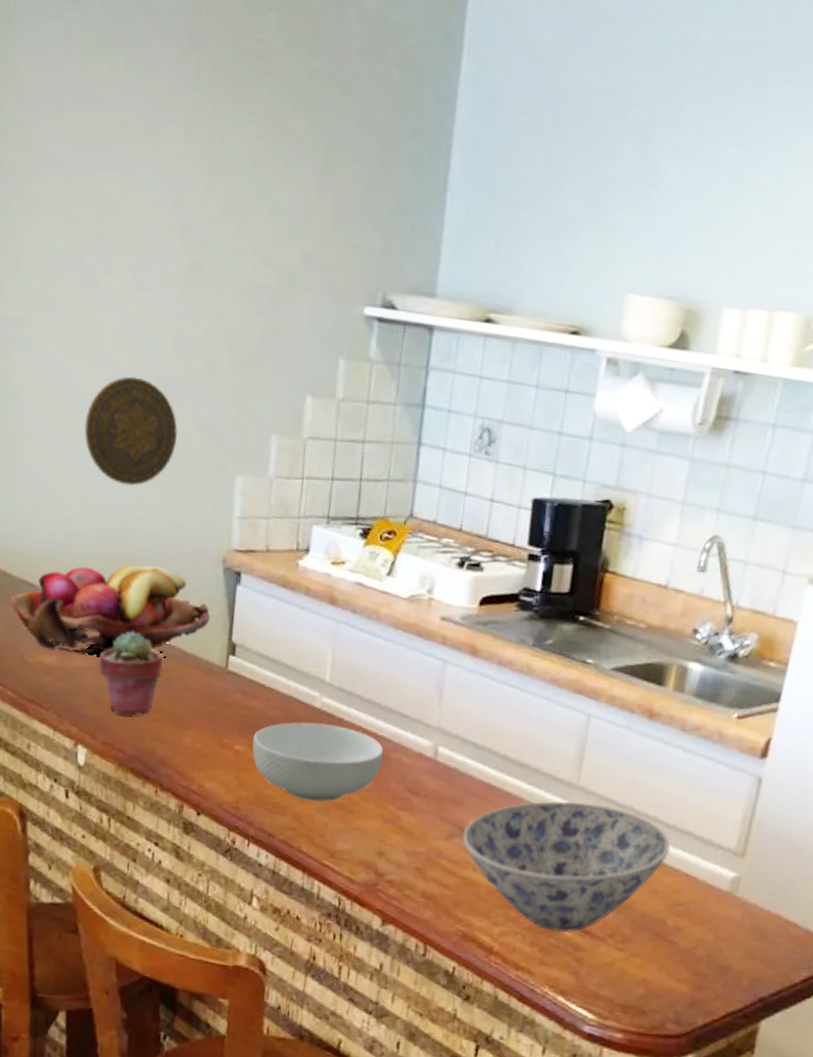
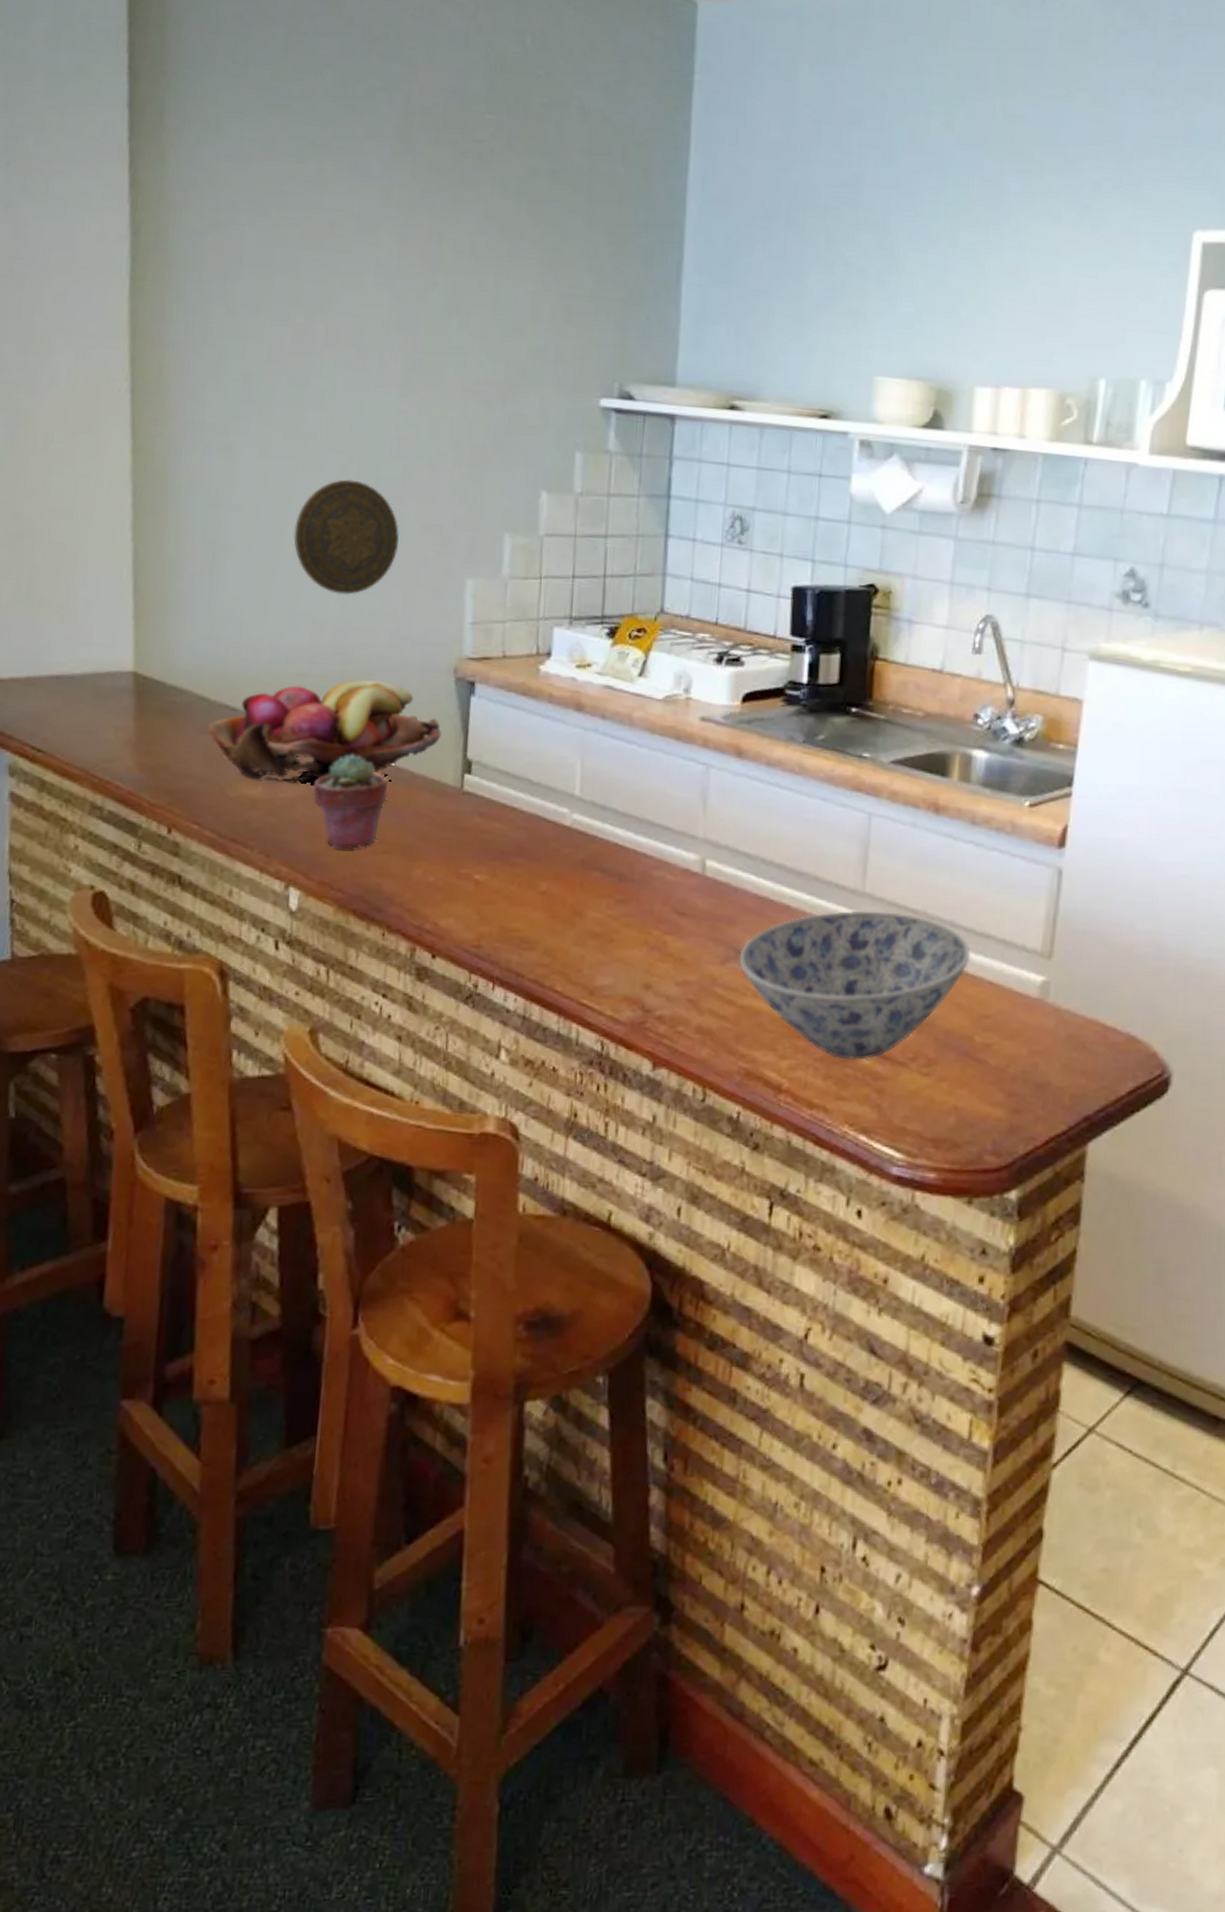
cereal bowl: present [252,721,384,802] -> none [494,842,645,933]

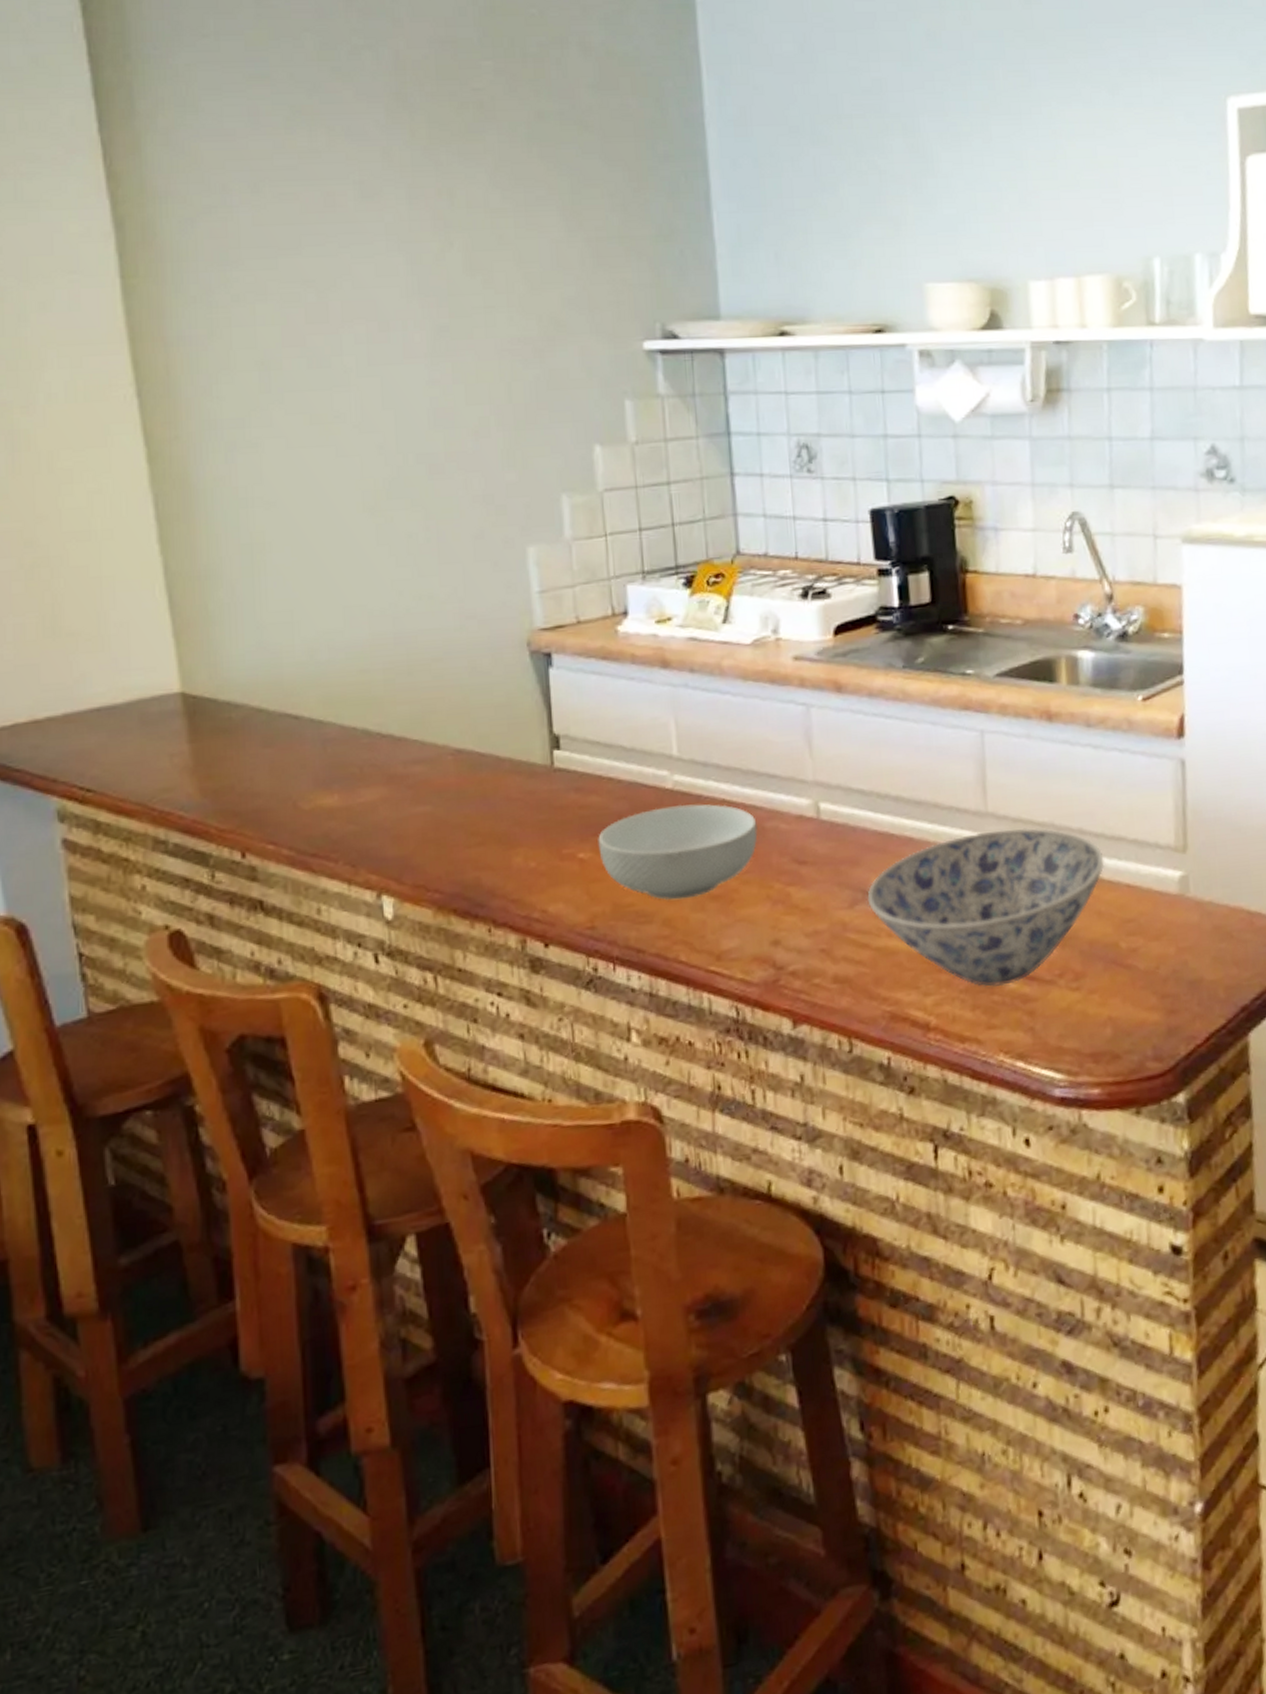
fruit basket: present [208,680,442,783] -> none [270,665,523,788]
decorative plate: present [293,479,399,595] -> none [335,459,450,581]
potted succulent: present [312,753,388,849] -> none [391,745,474,849]
cereal bowl: none [494,842,645,933] -> present [598,804,758,901]

